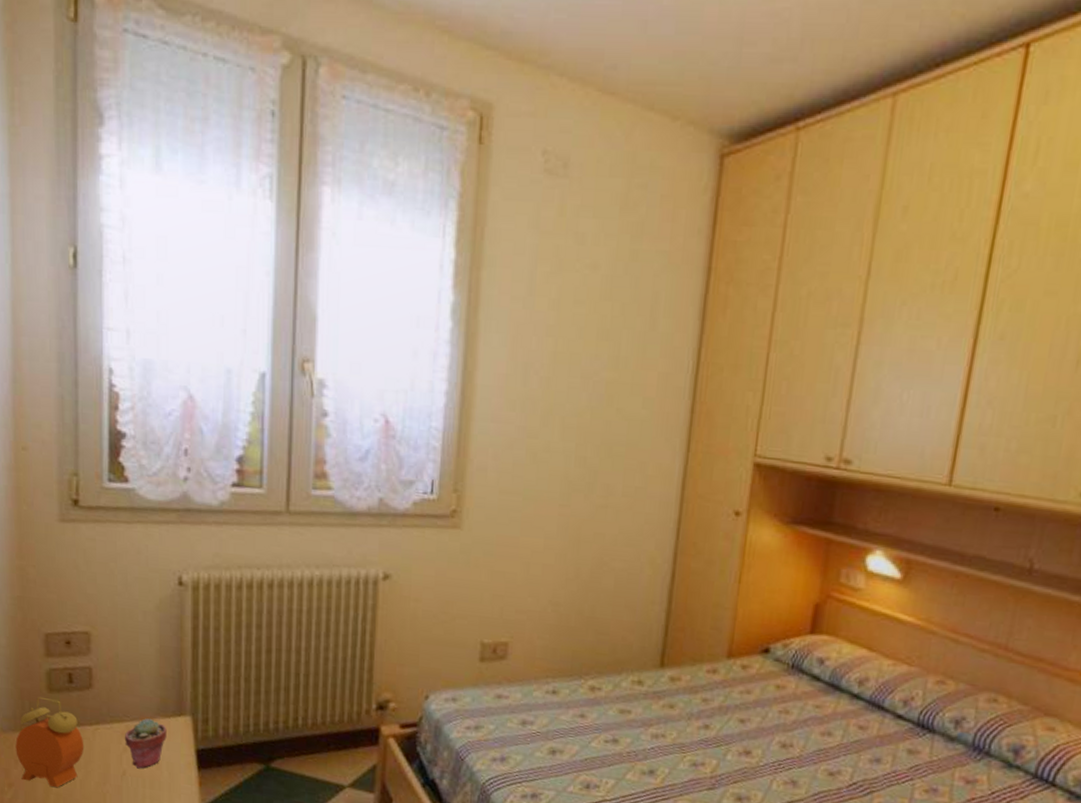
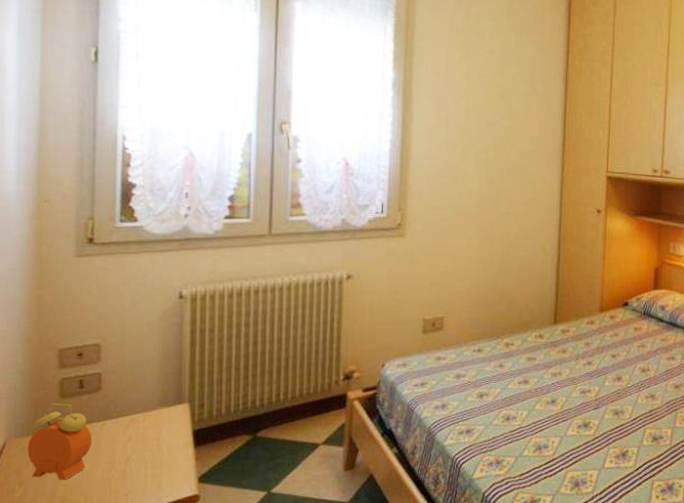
potted succulent: present [124,718,167,769] -> none [129,409,167,453]

